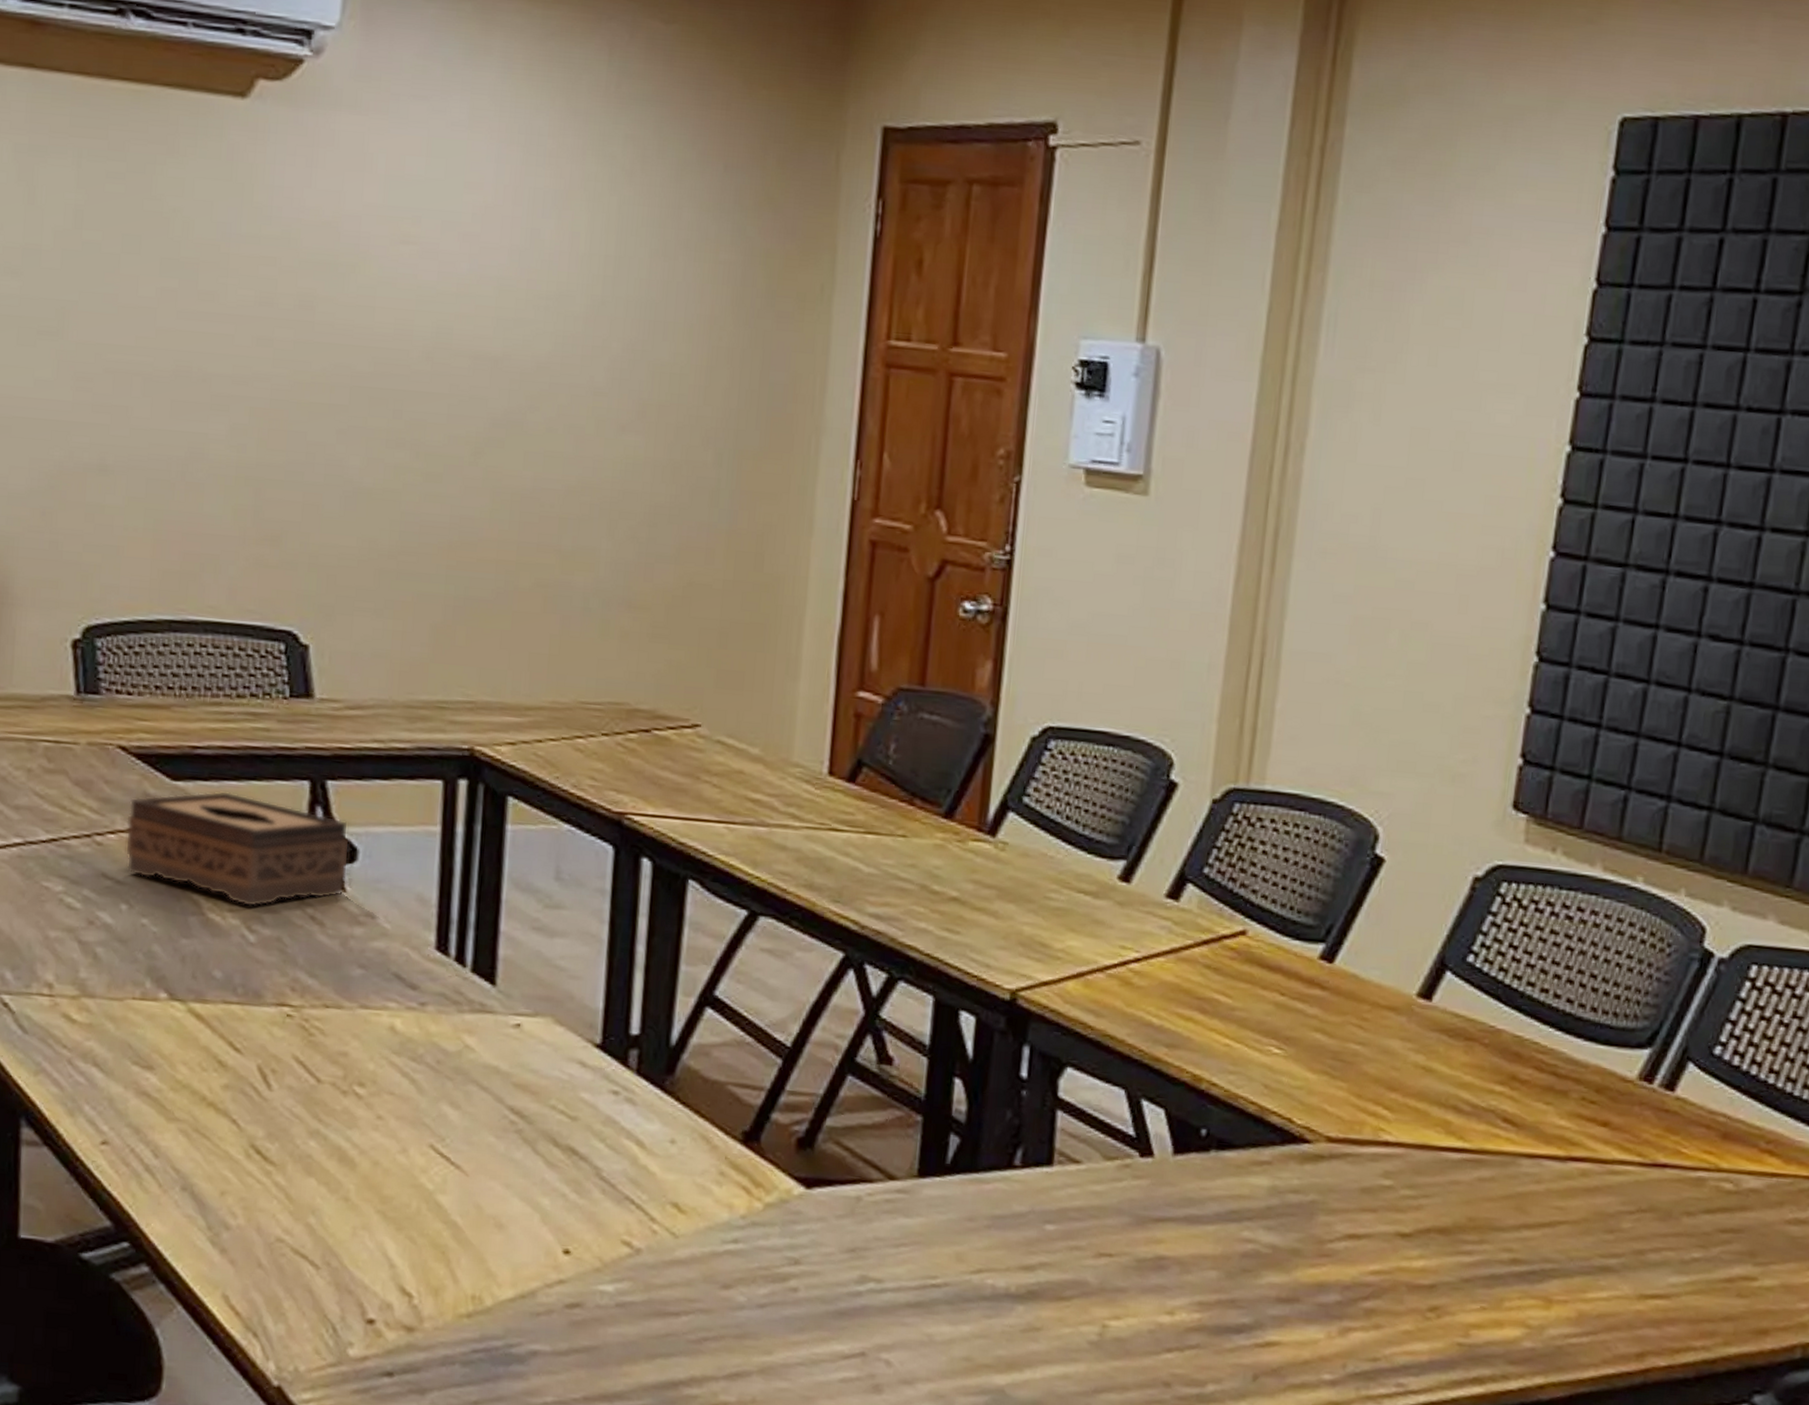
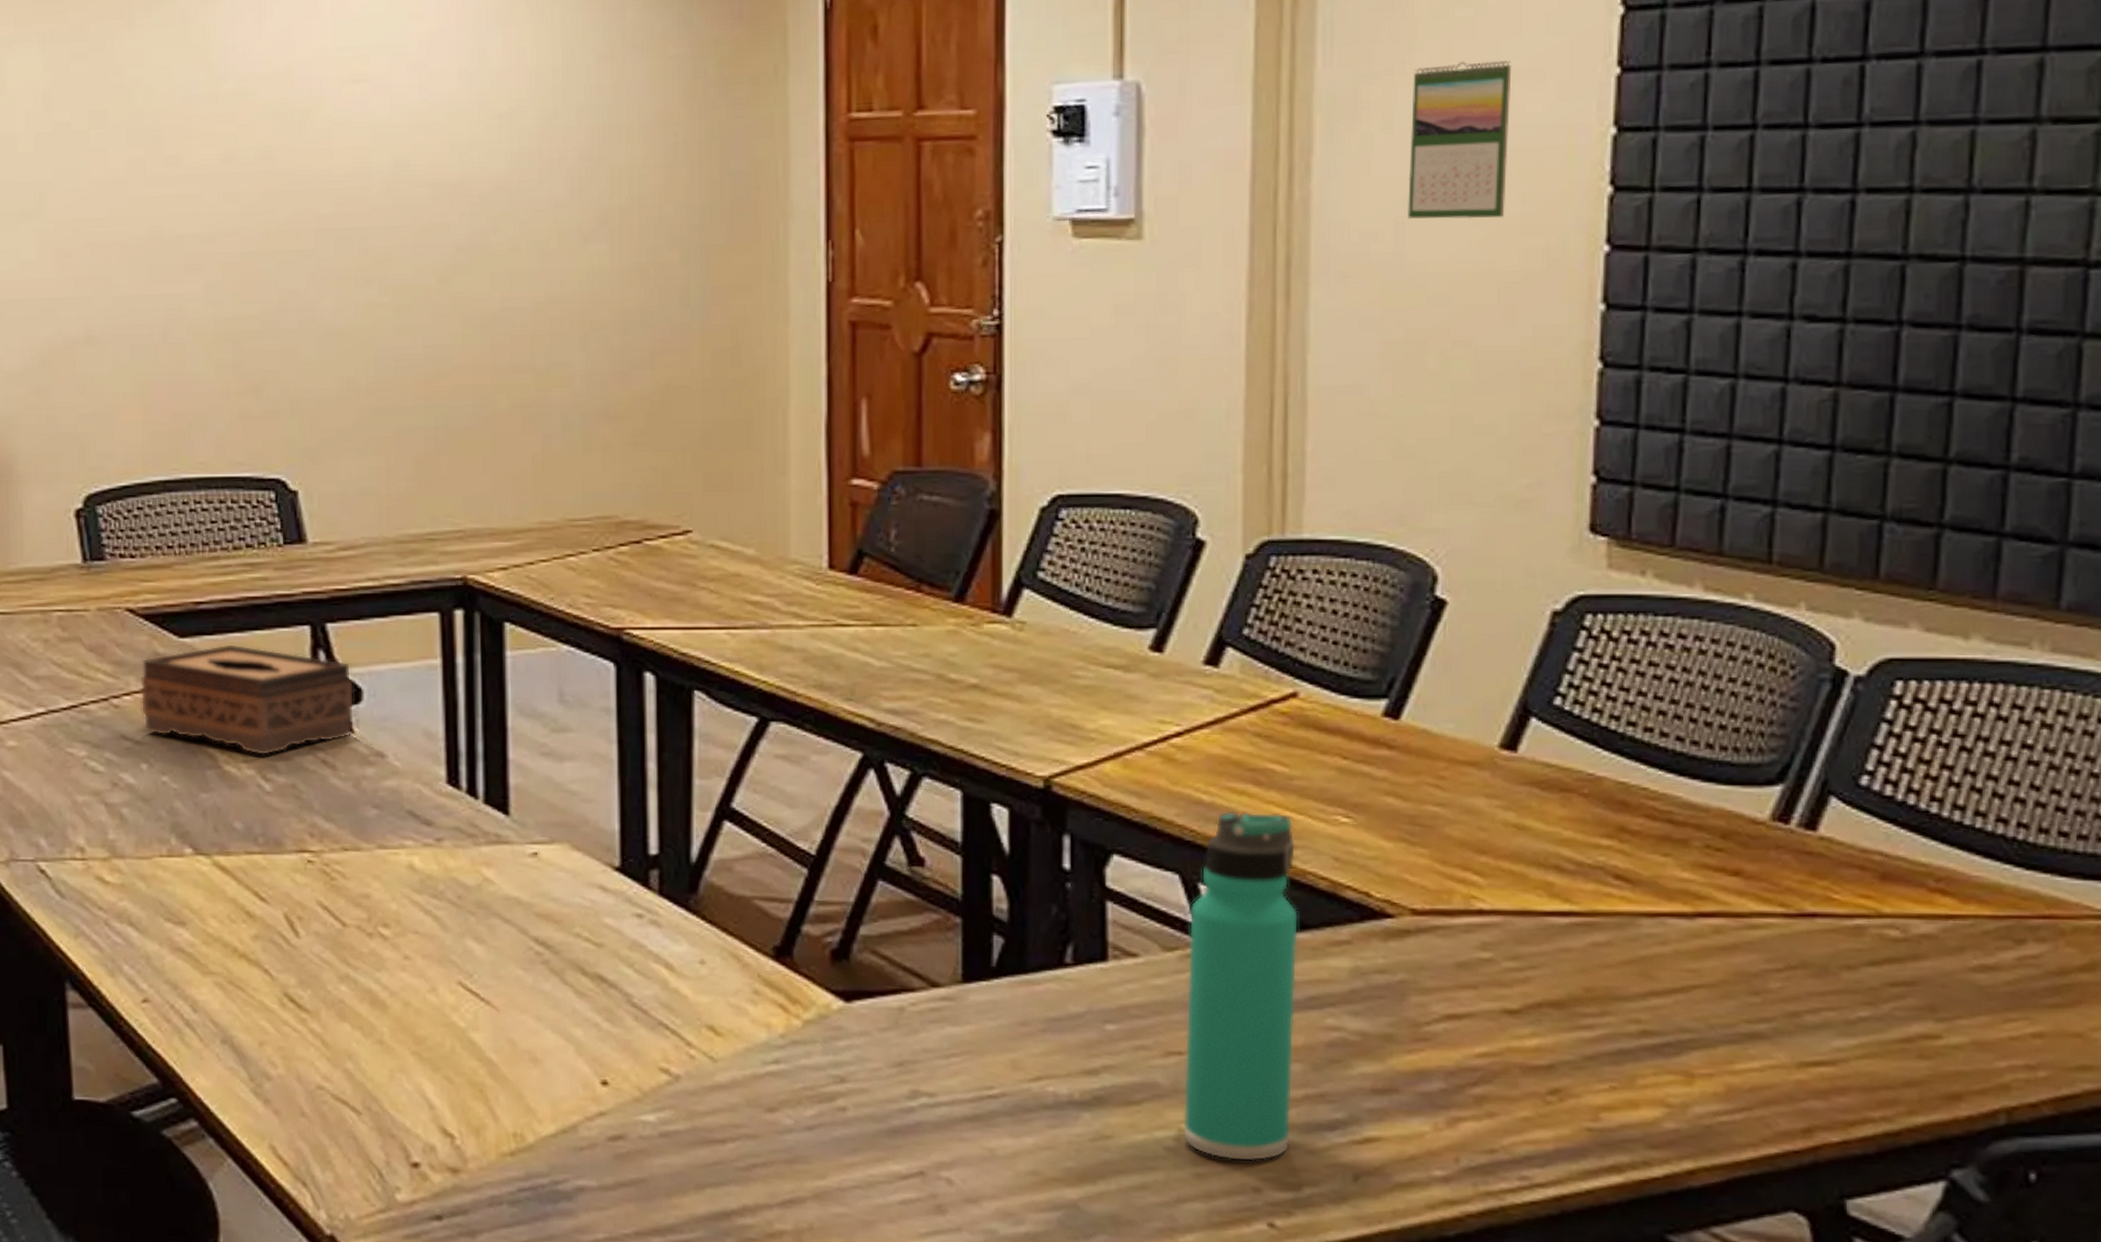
thermos bottle: none [1105,1034,1232,1359] -> present [1182,810,1299,1162]
calendar: none [1385,368,1488,516] -> present [1408,61,1512,219]

